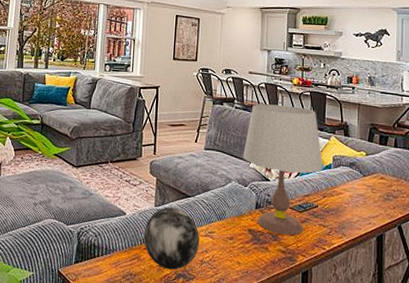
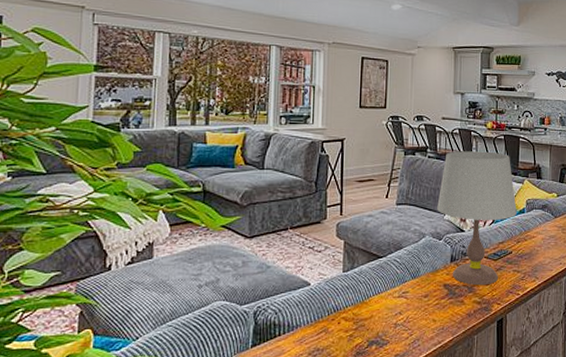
decorative orb: present [143,207,200,270] -> none [331,271,394,339]

